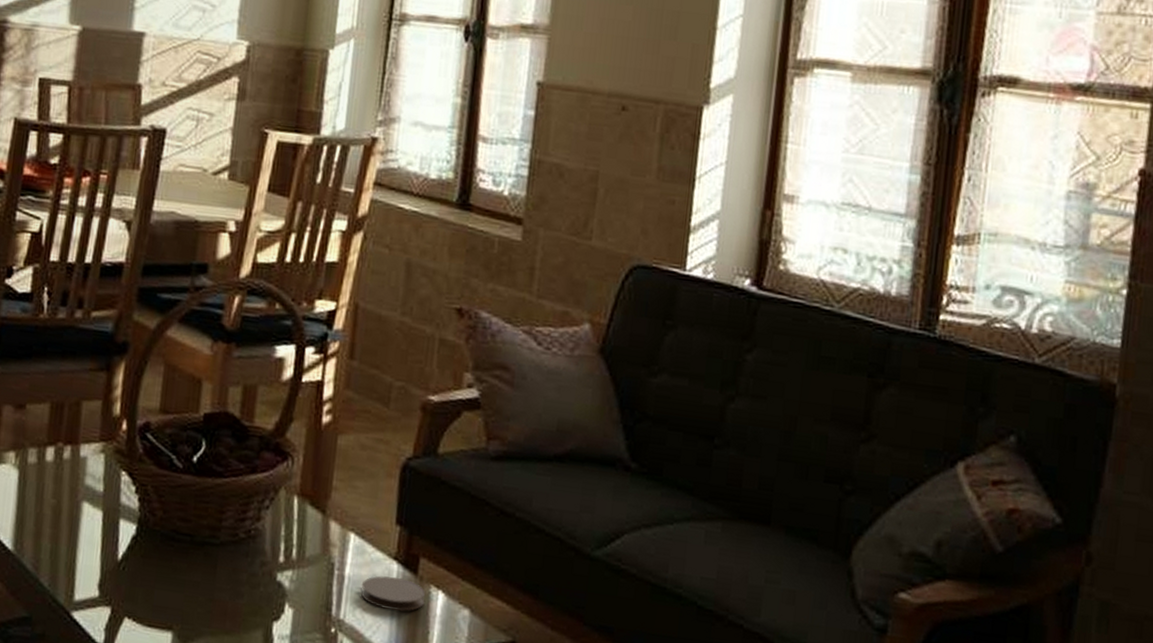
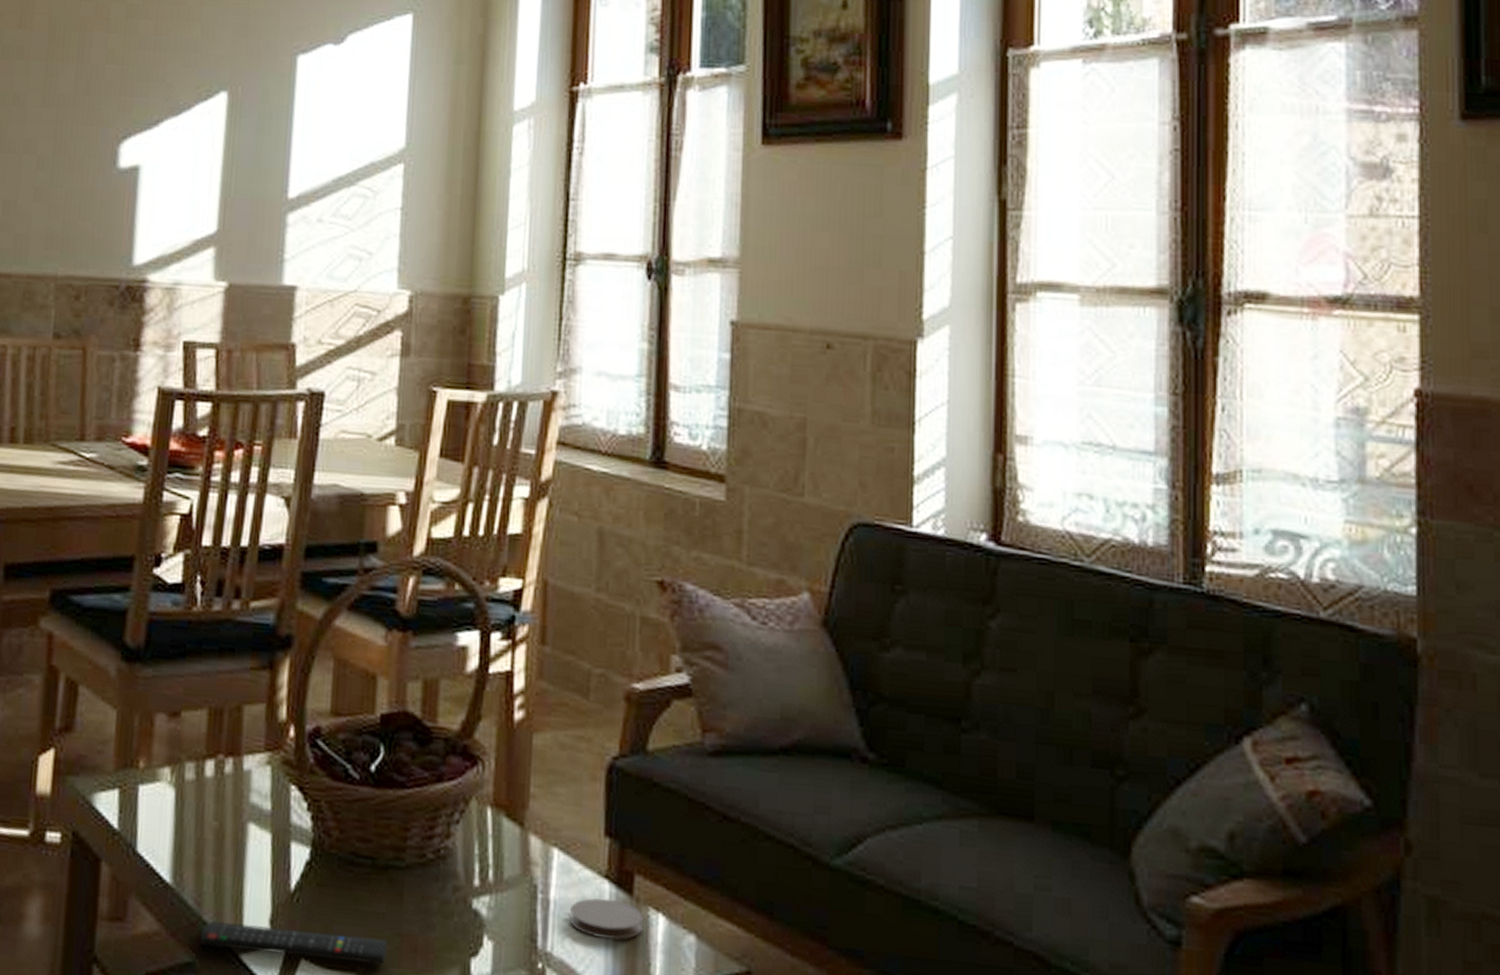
remote control: none [37,584,201,625] -> present [201,922,388,965]

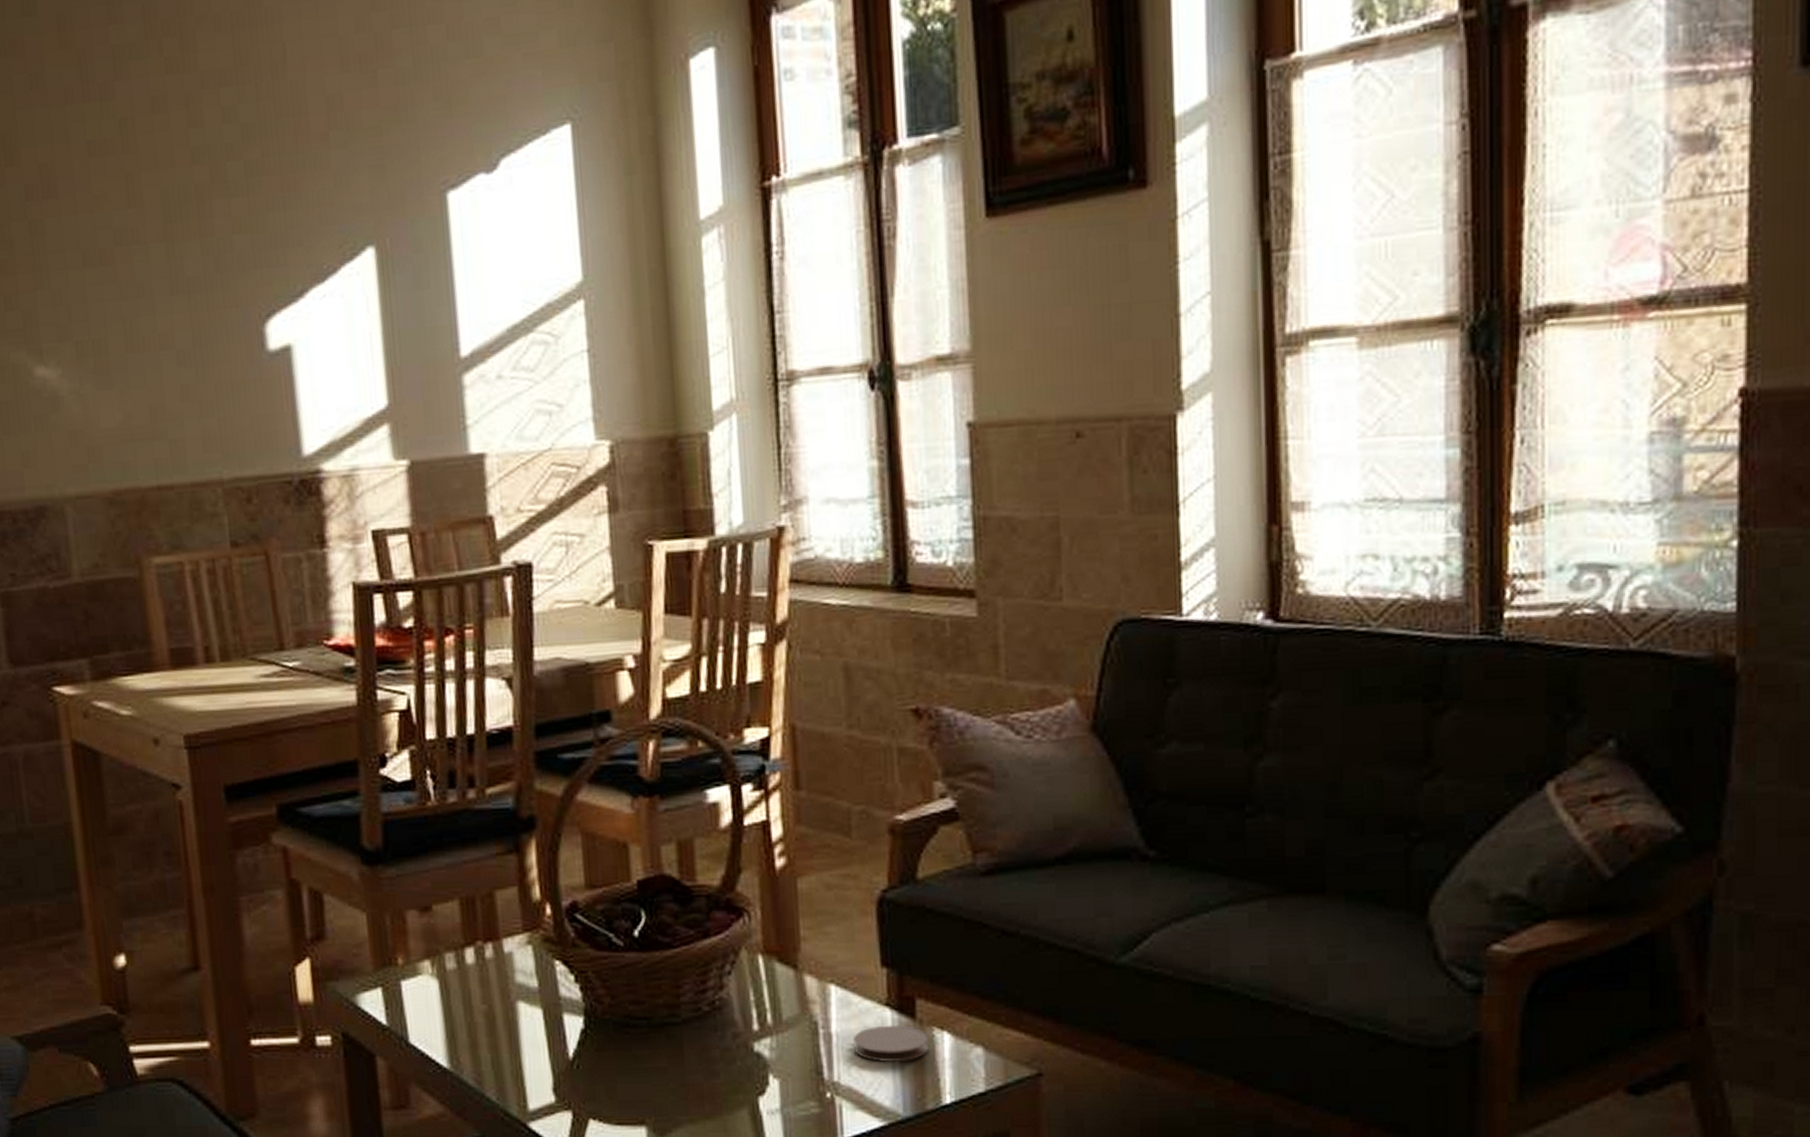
remote control: present [201,922,388,965] -> none [486,1091,674,1120]

